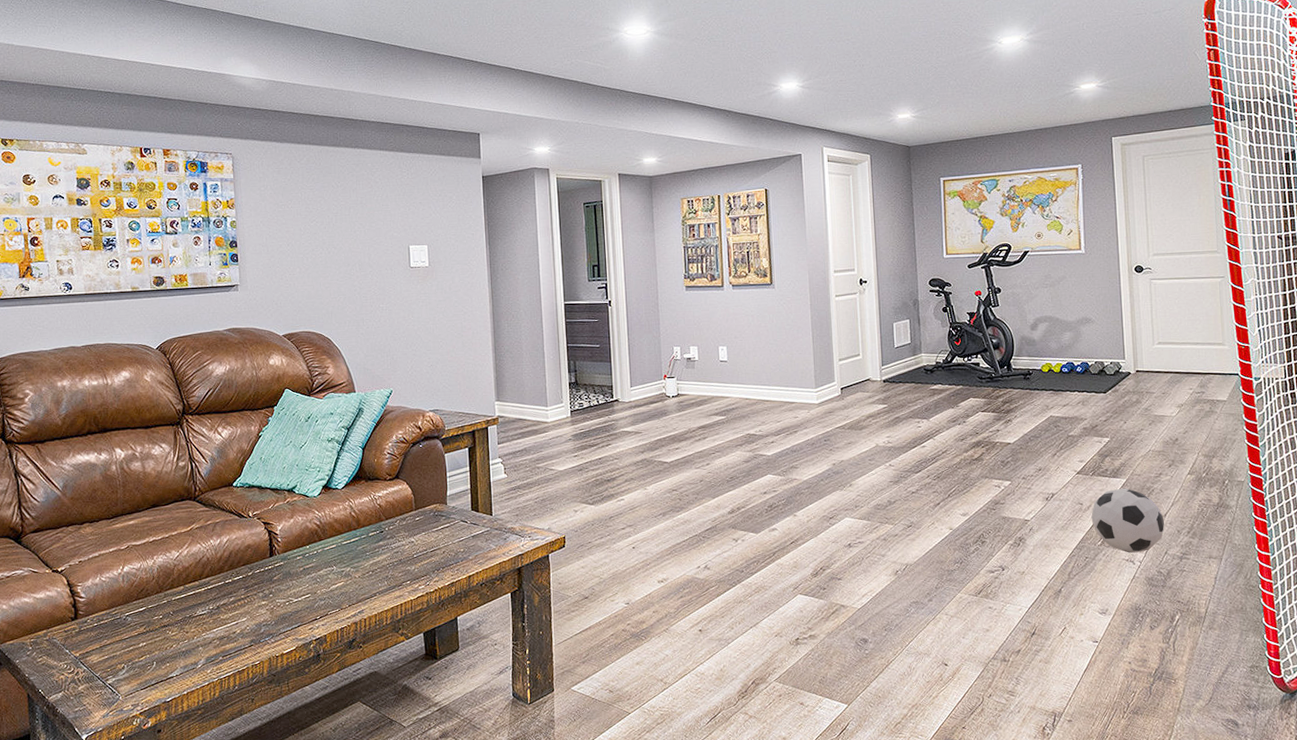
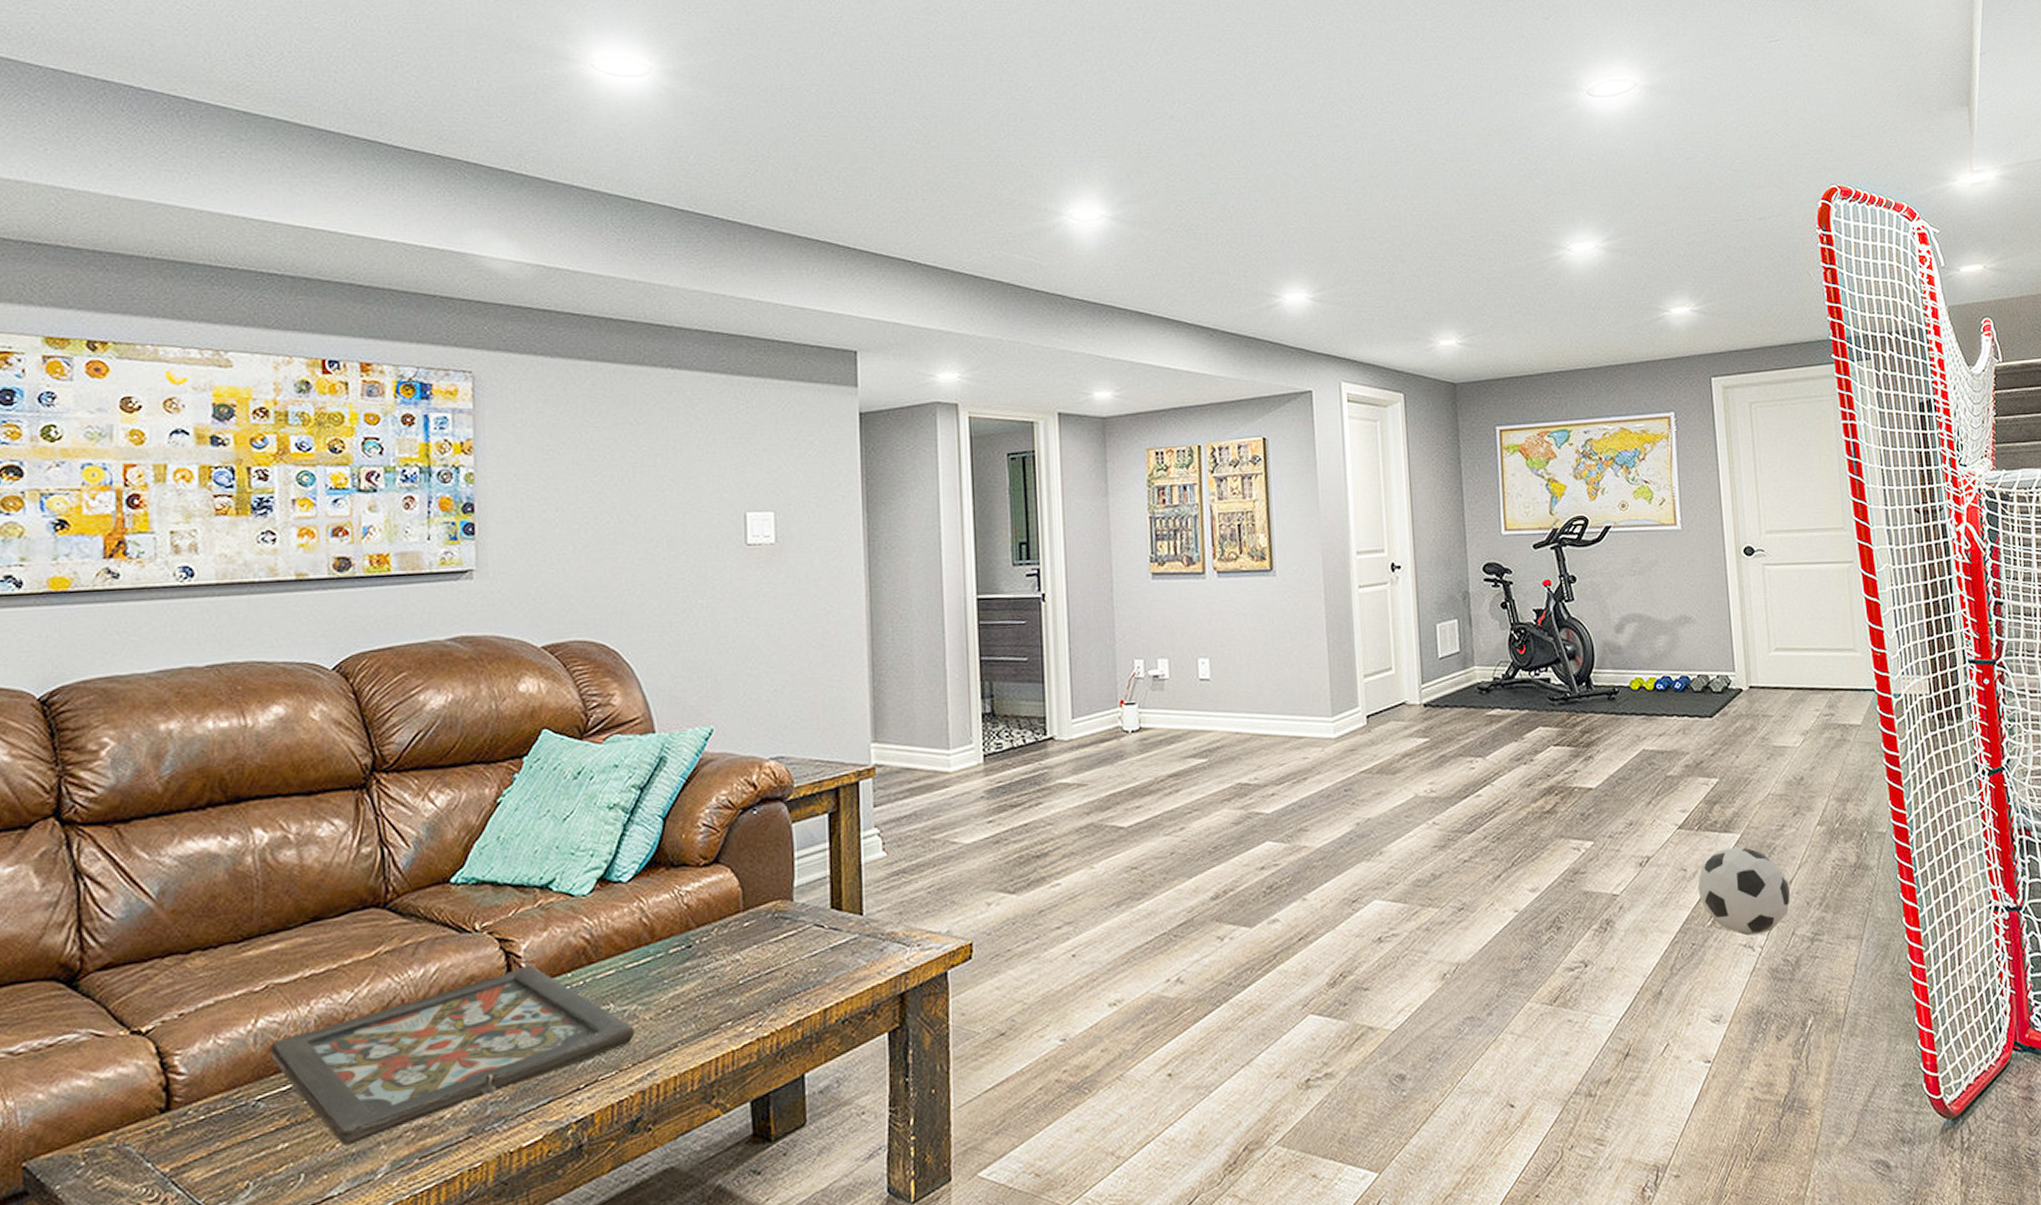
decorative tray: none [132,539,350,646] -> present [270,964,635,1146]

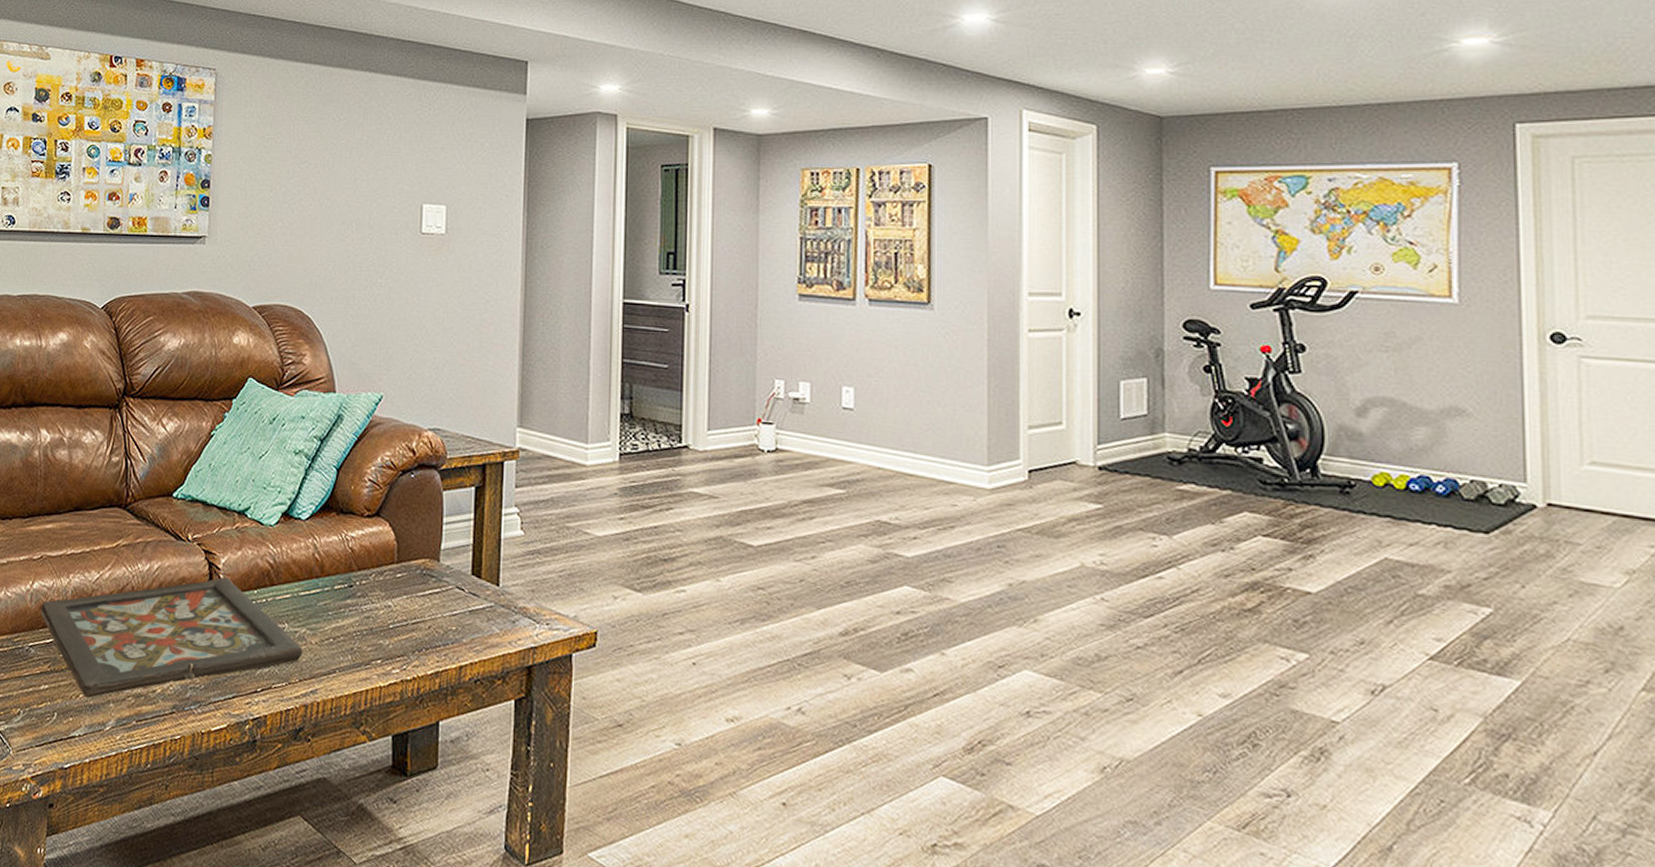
soccer ball: present [1698,846,1790,936] -> none [1453,695,1593,809]

